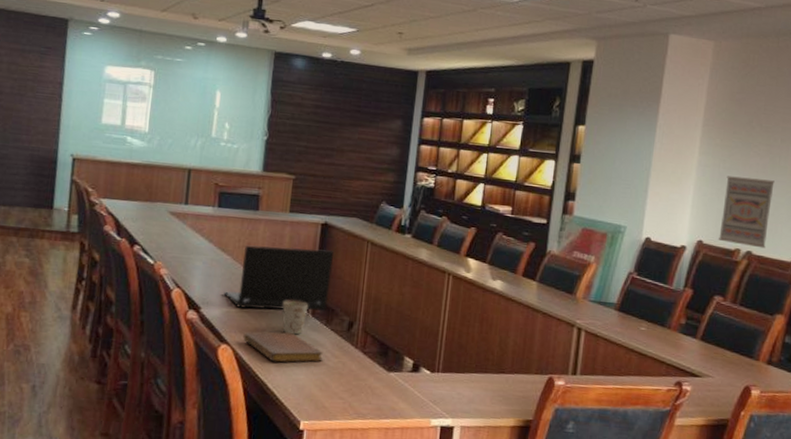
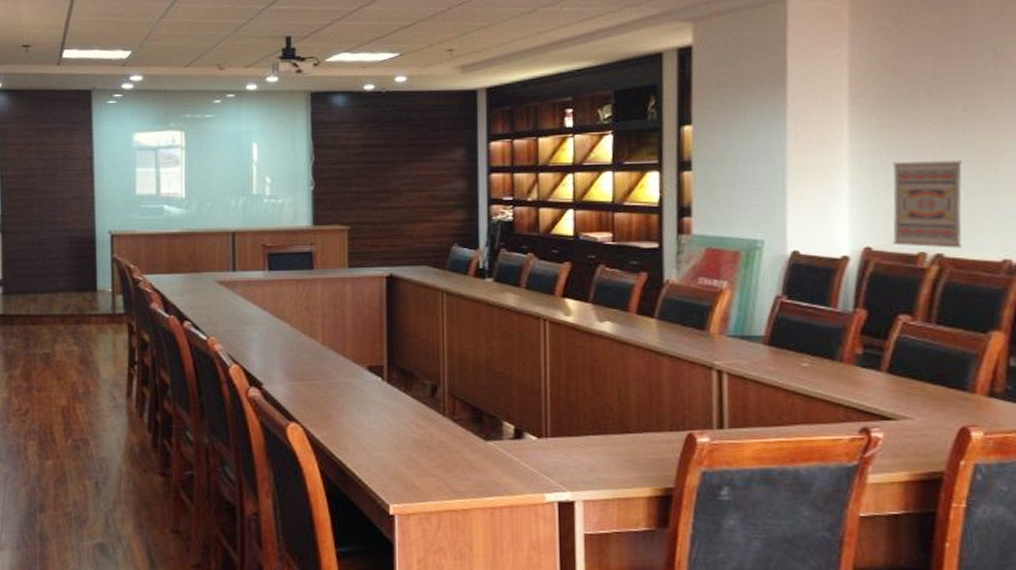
laptop: present [223,245,333,312] -> none [286,305,405,380]
notebook: present [243,331,323,363] -> none [313,404,406,439]
mug: present [282,300,309,335] -> none [352,366,383,406]

